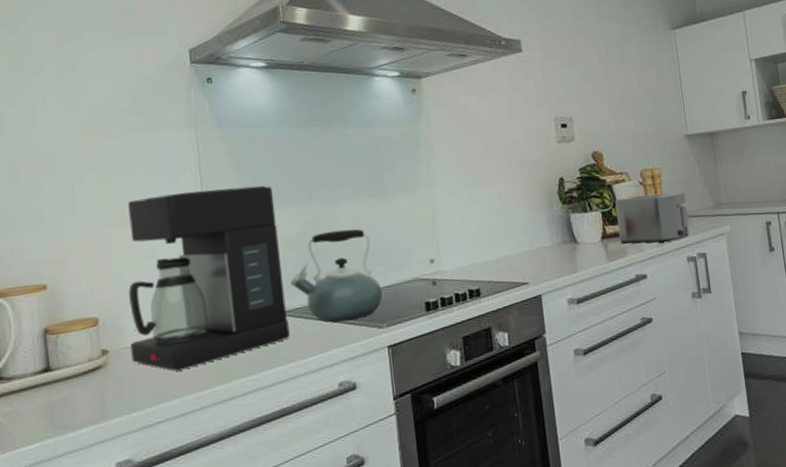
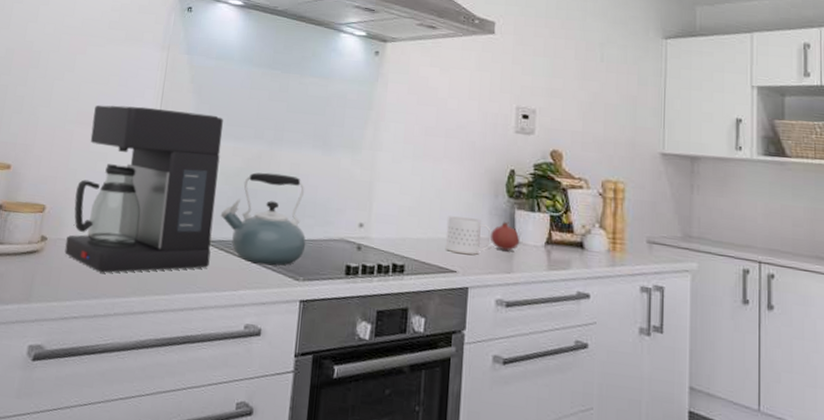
mug: none [510,230,555,266] -> present [445,216,493,255]
fruit: none [552,226,579,253] -> present [491,221,519,251]
toaster: present [615,192,689,244] -> none [565,205,650,266]

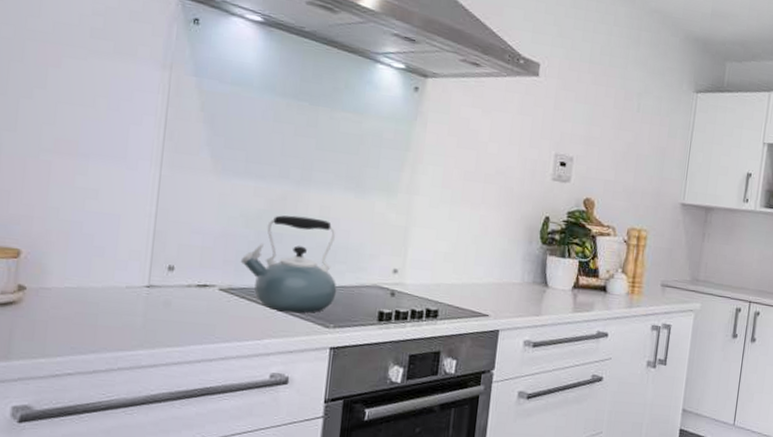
coffee maker: present [64,104,223,273] -> none [50,131,242,325]
mug: present [445,216,493,255] -> none [478,261,525,300]
fruit: present [491,221,519,251] -> none [523,266,549,295]

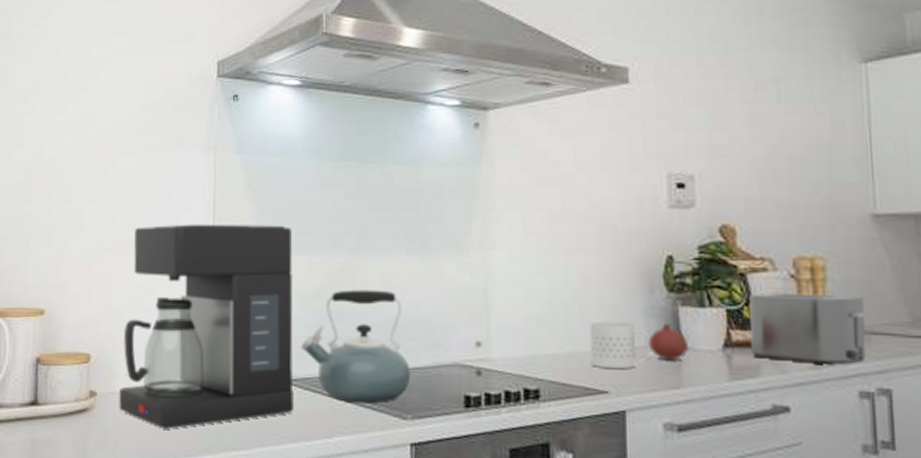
coffee maker: none [50,131,242,325] -> present [119,224,294,429]
mug: none [478,261,525,300] -> present [589,321,651,370]
fruit: none [523,266,549,295] -> present [649,322,687,360]
toaster: none [590,251,666,307] -> present [749,293,866,366]

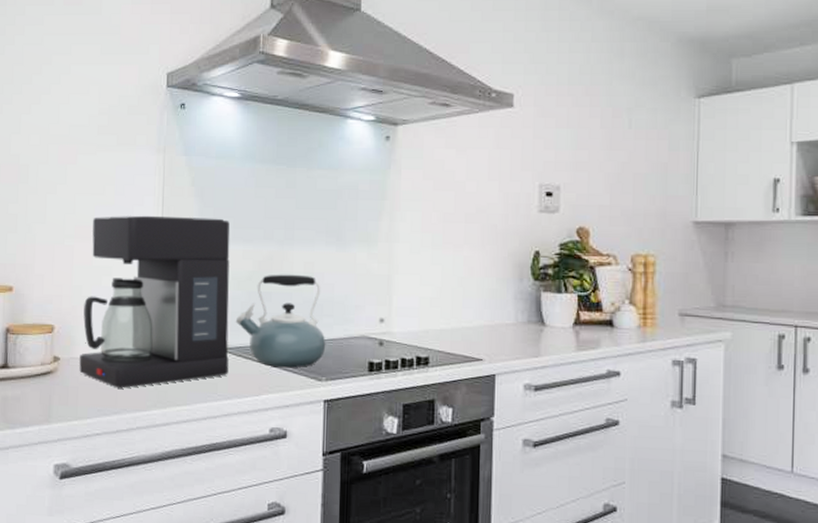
mug: present [589,321,651,370] -> none [469,303,518,342]
fruit: present [649,322,687,360] -> none [517,304,546,334]
toaster: present [749,293,866,366] -> none [594,282,682,340]

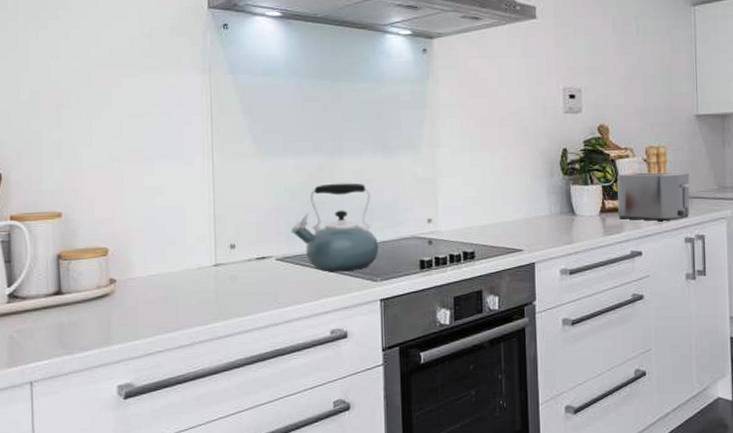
coffee maker: present [79,215,230,389] -> none [137,133,287,305]
toaster: none [594,282,682,340] -> present [617,172,690,222]

